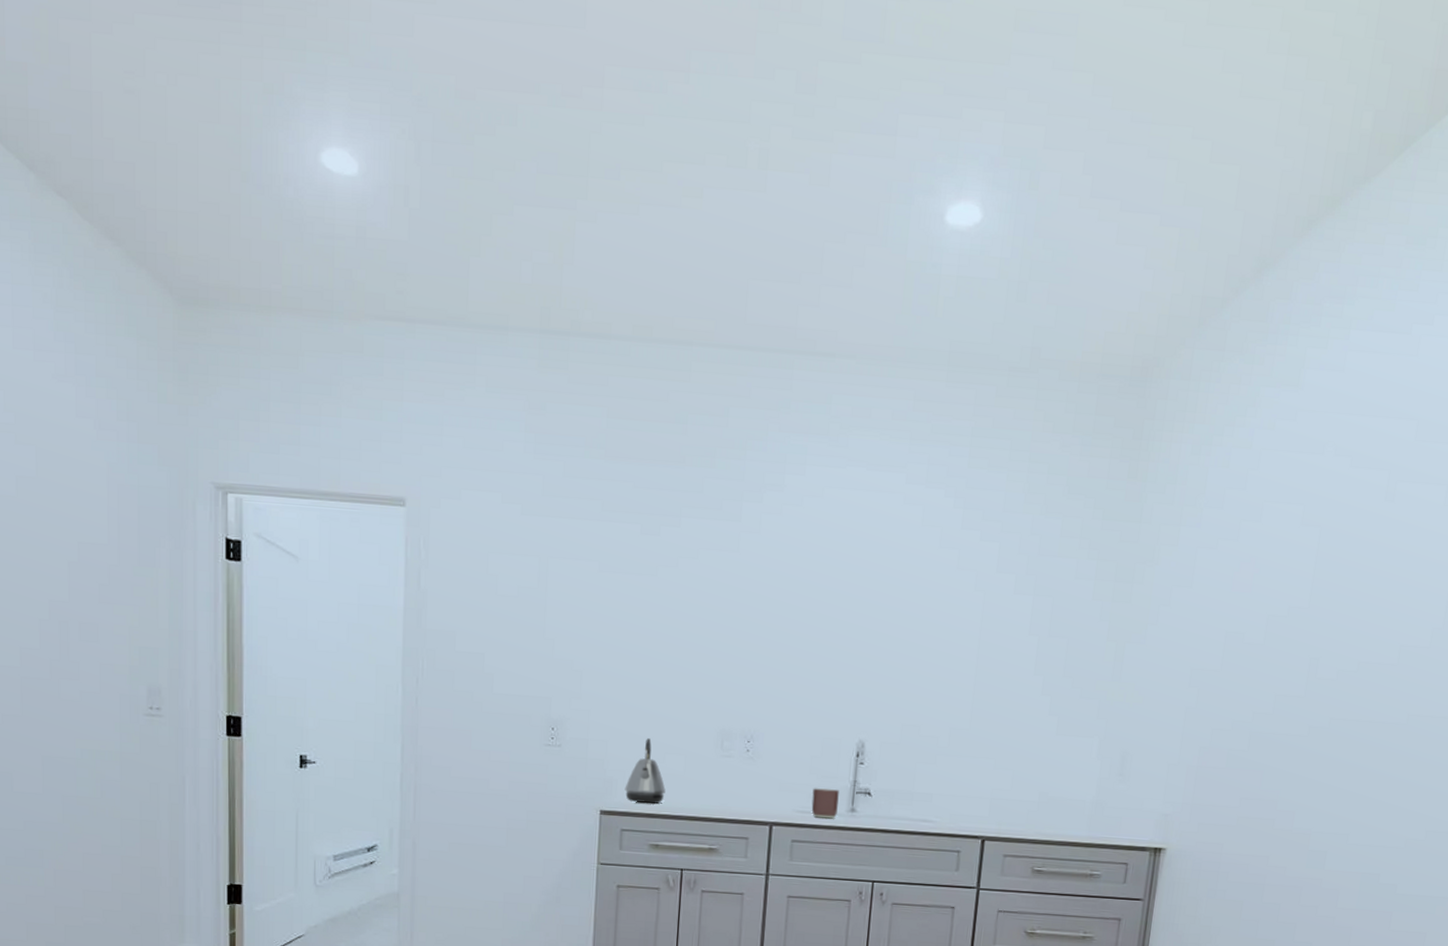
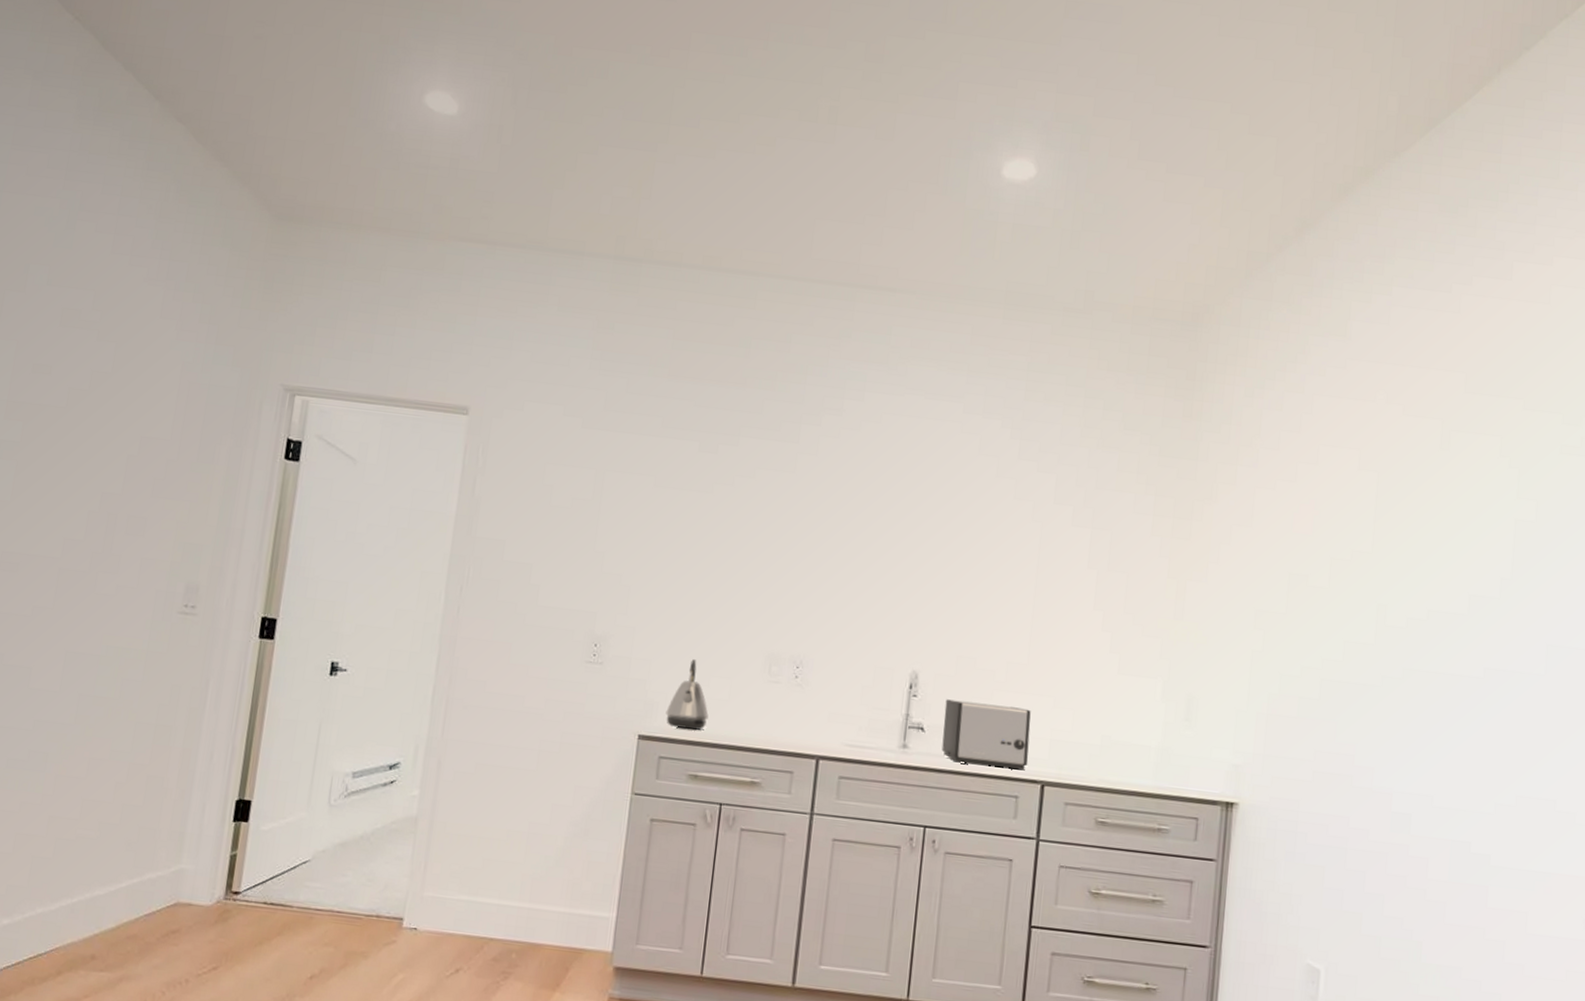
mug: present [811,788,839,819] -> none [860,720,891,755]
toaster: none [888,765,973,828] -> present [941,699,1031,771]

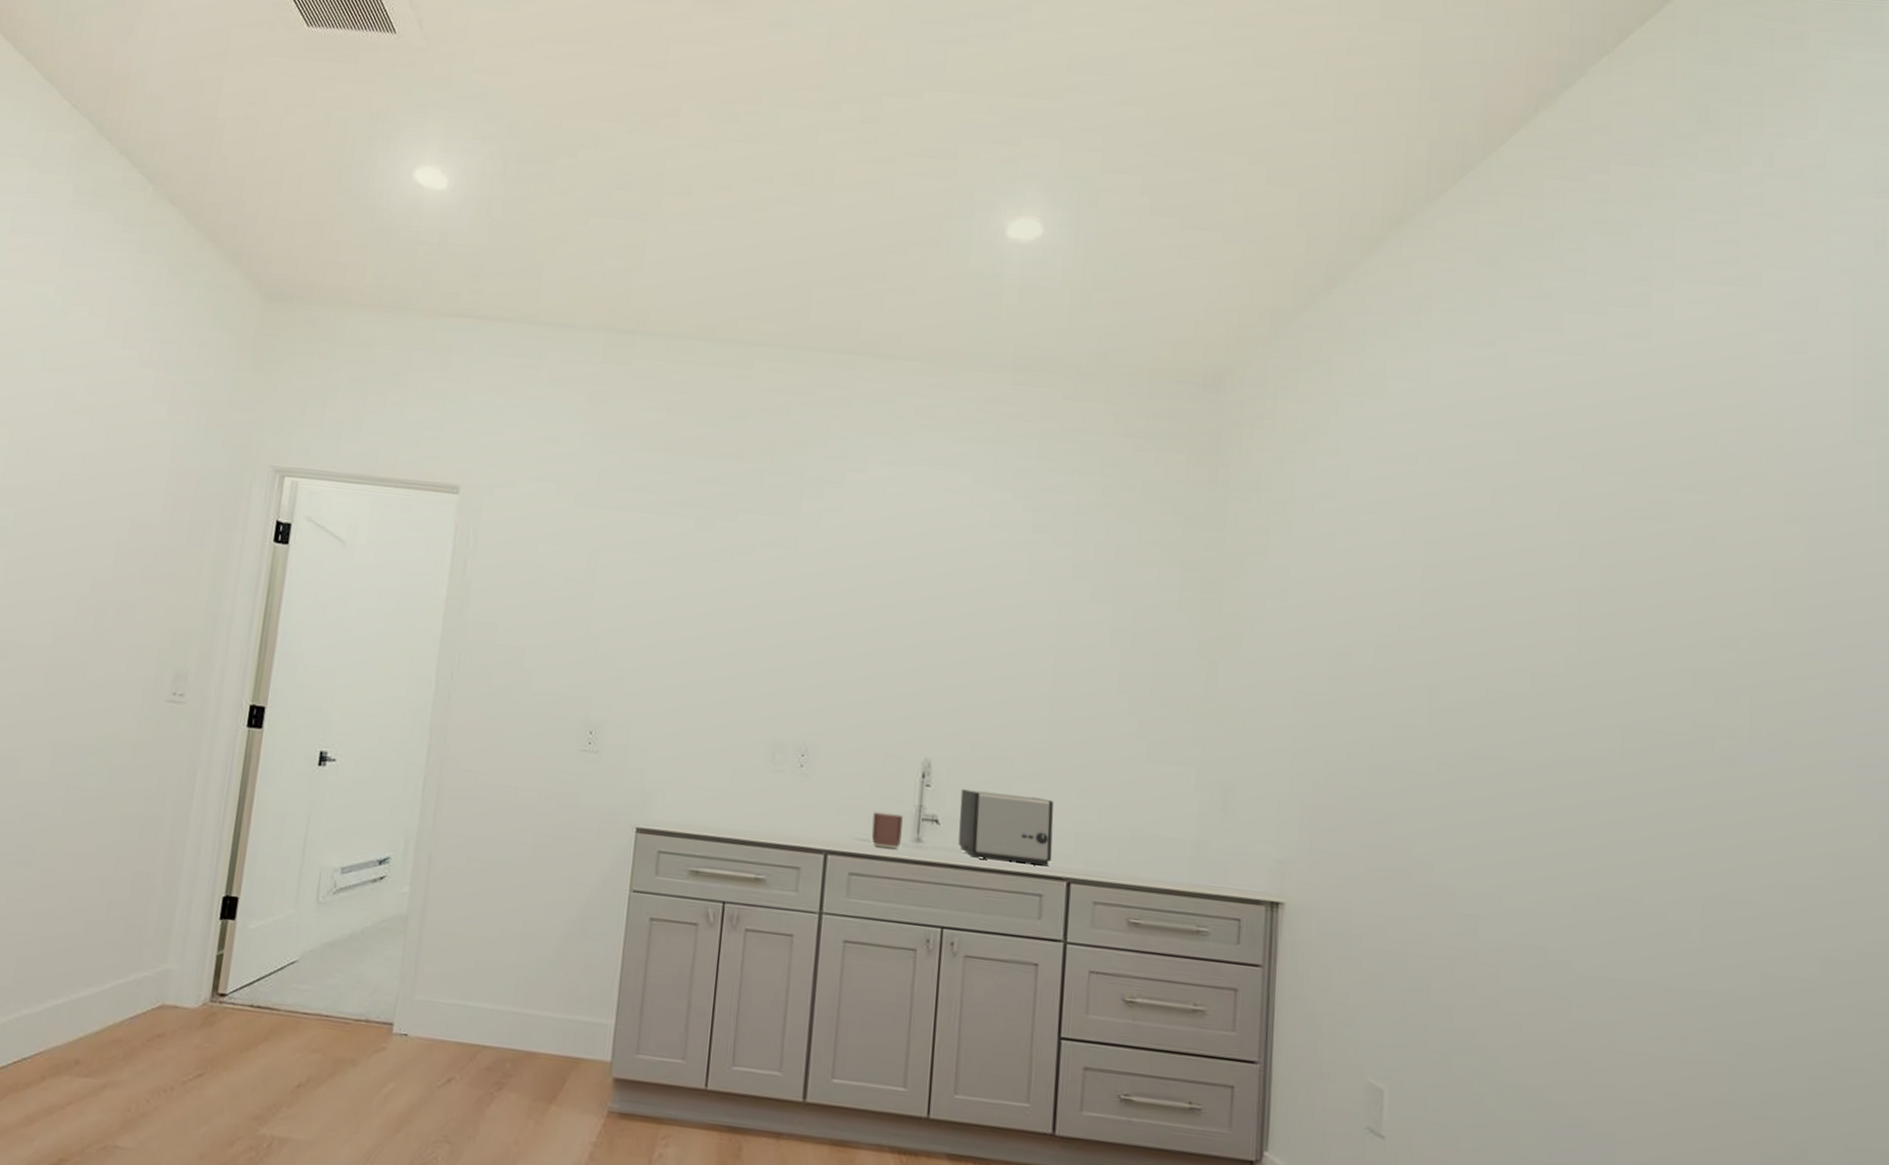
kettle: present [665,658,709,730] -> none [664,746,710,823]
mug: none [860,720,891,755] -> present [871,812,903,849]

